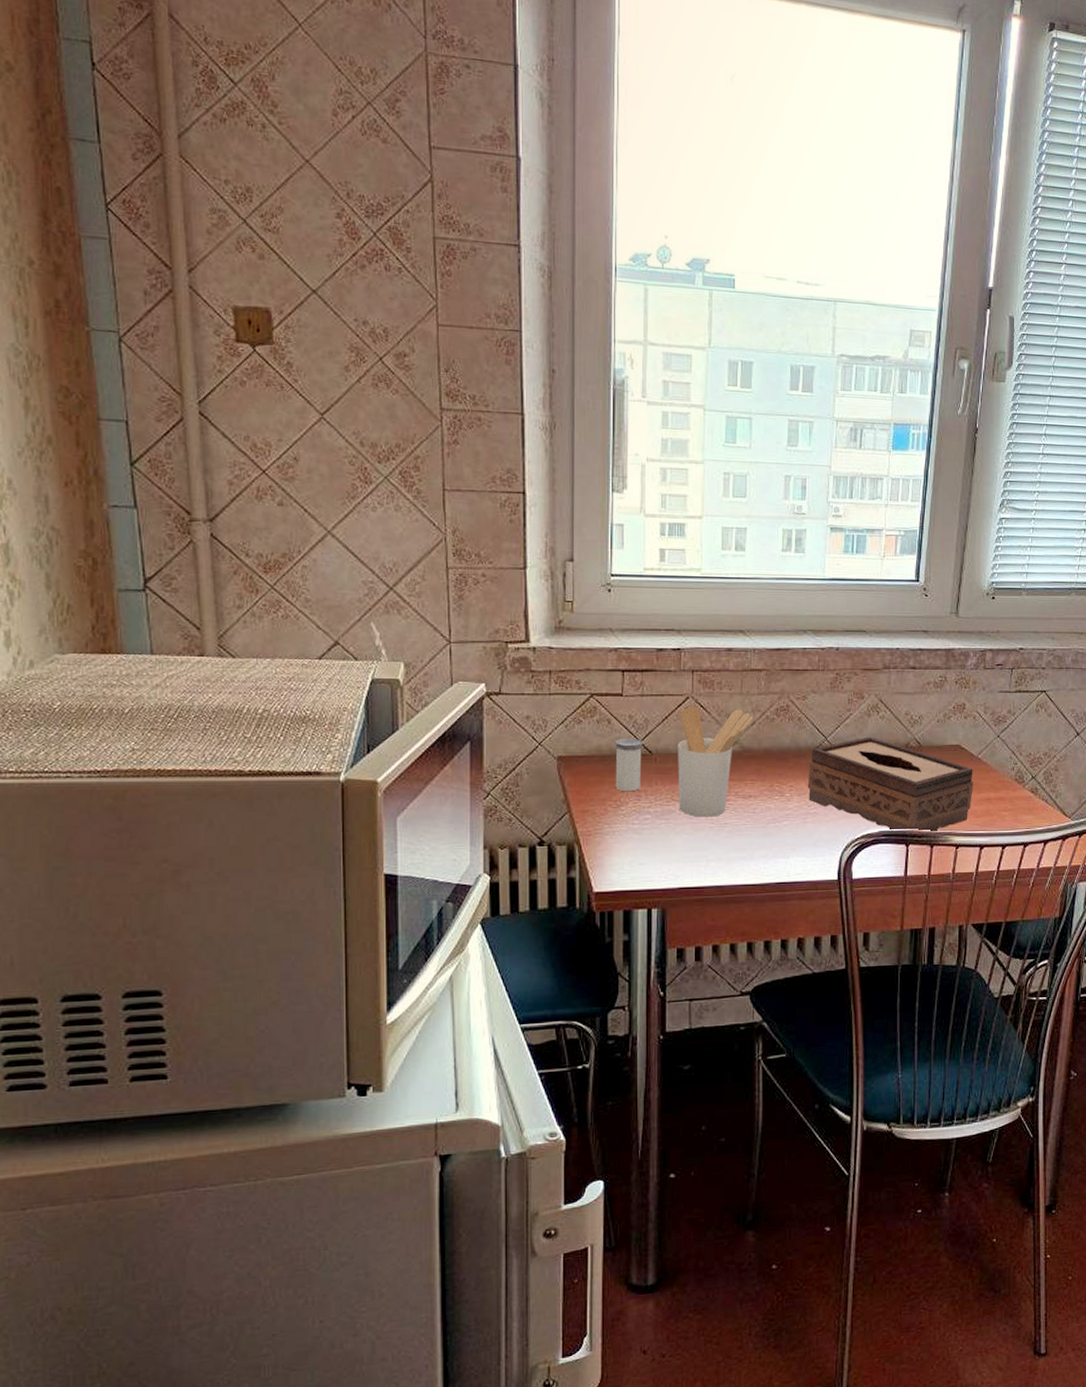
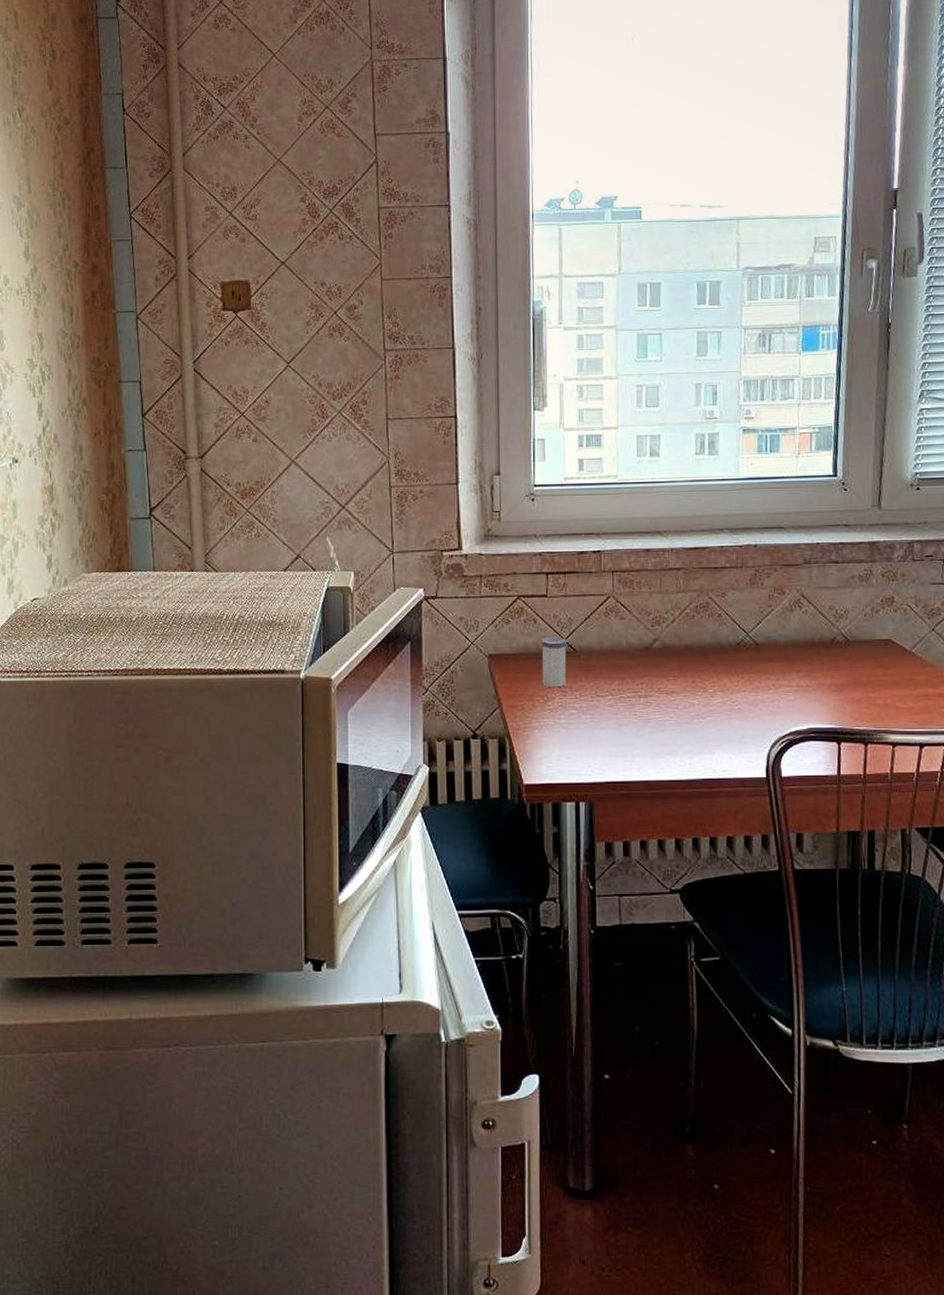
utensil holder: present [678,706,754,817] -> none [600,605,674,713]
tissue box: present [807,736,973,832] -> none [730,632,908,730]

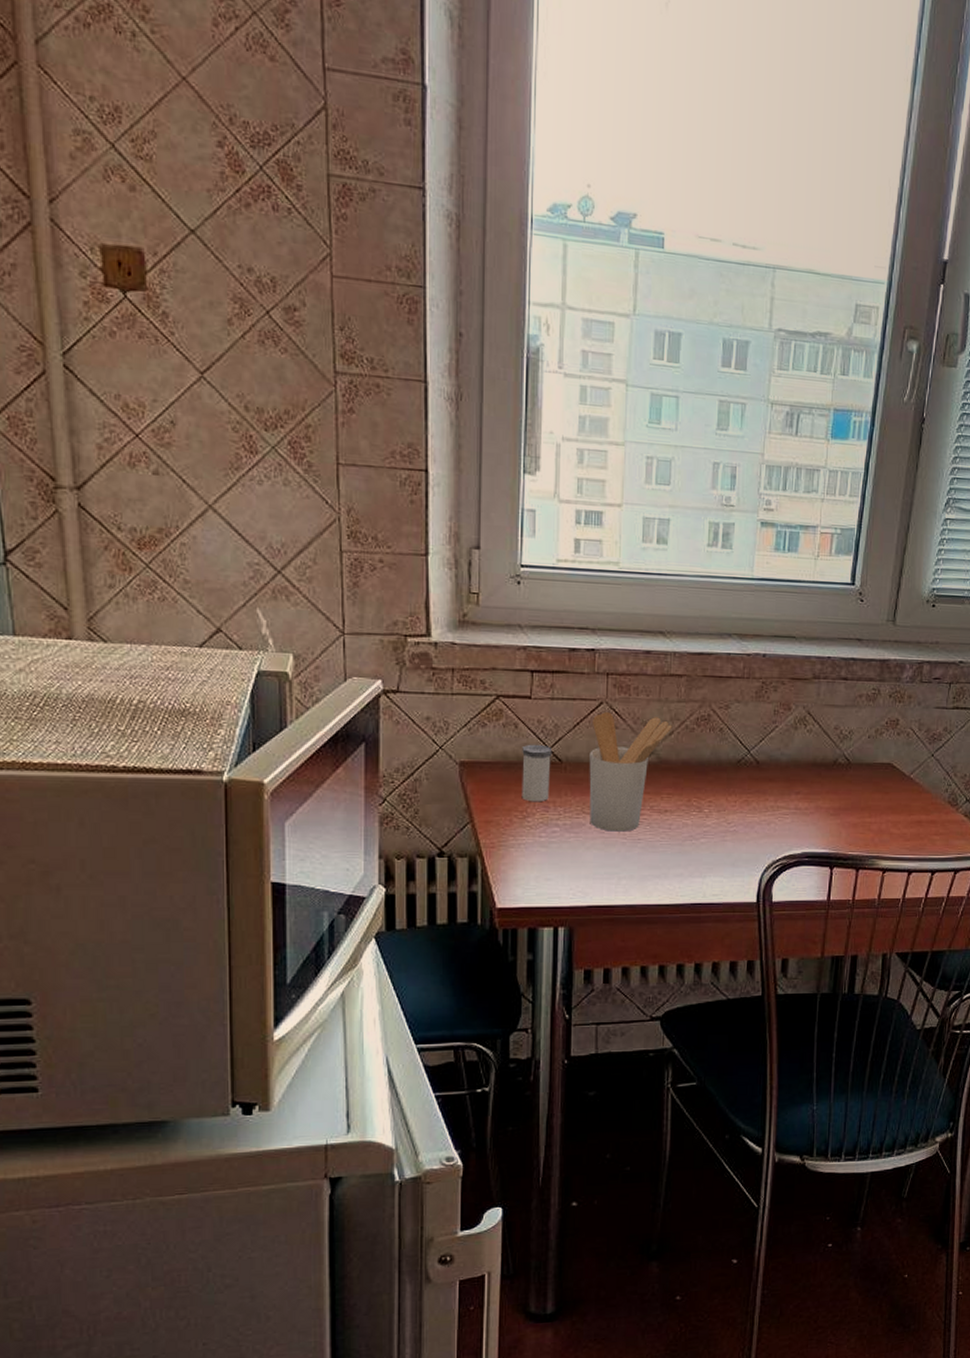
utensil holder: none [600,605,674,713] -> present [589,712,673,832]

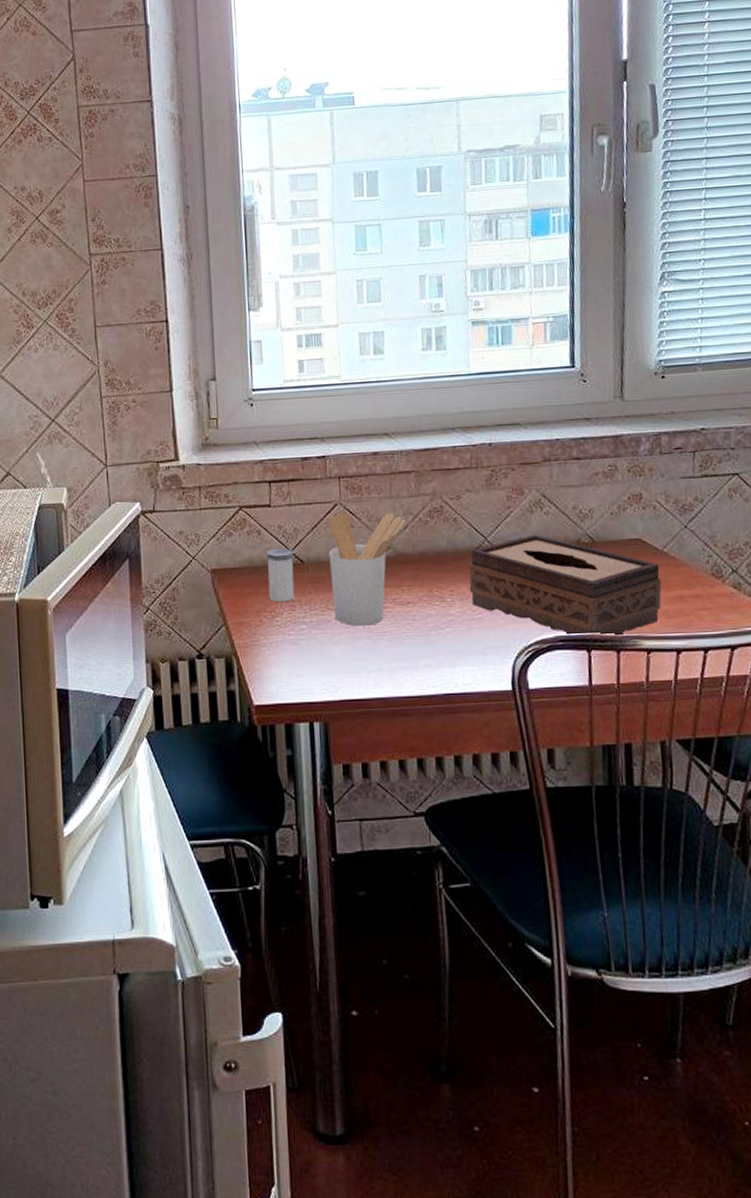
tissue box: none [727,751,905,855] -> present [469,534,662,637]

